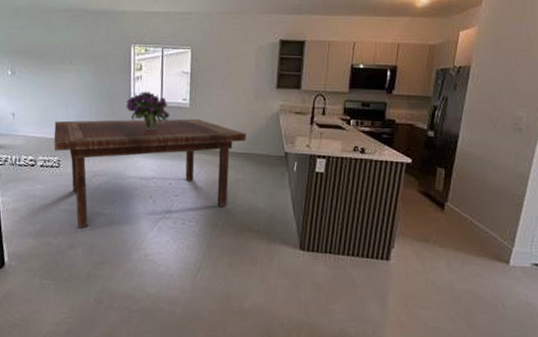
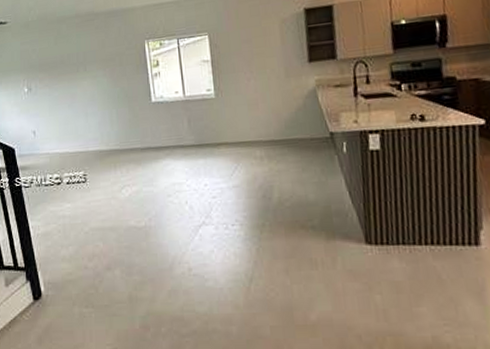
dining table: present [53,118,246,229] -> none [76,109,283,247]
bouquet: present [126,91,171,130] -> none [147,87,196,129]

